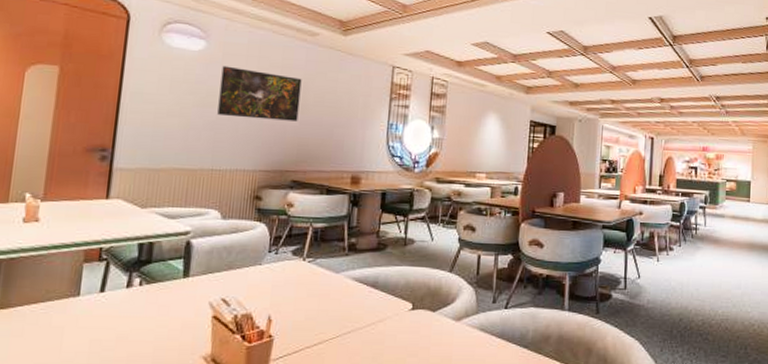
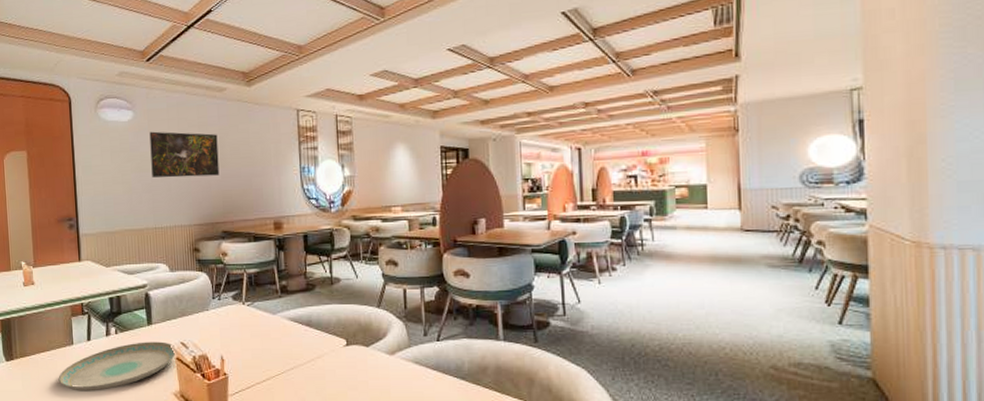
plate: none [50,296,216,353] -> present [58,341,177,391]

